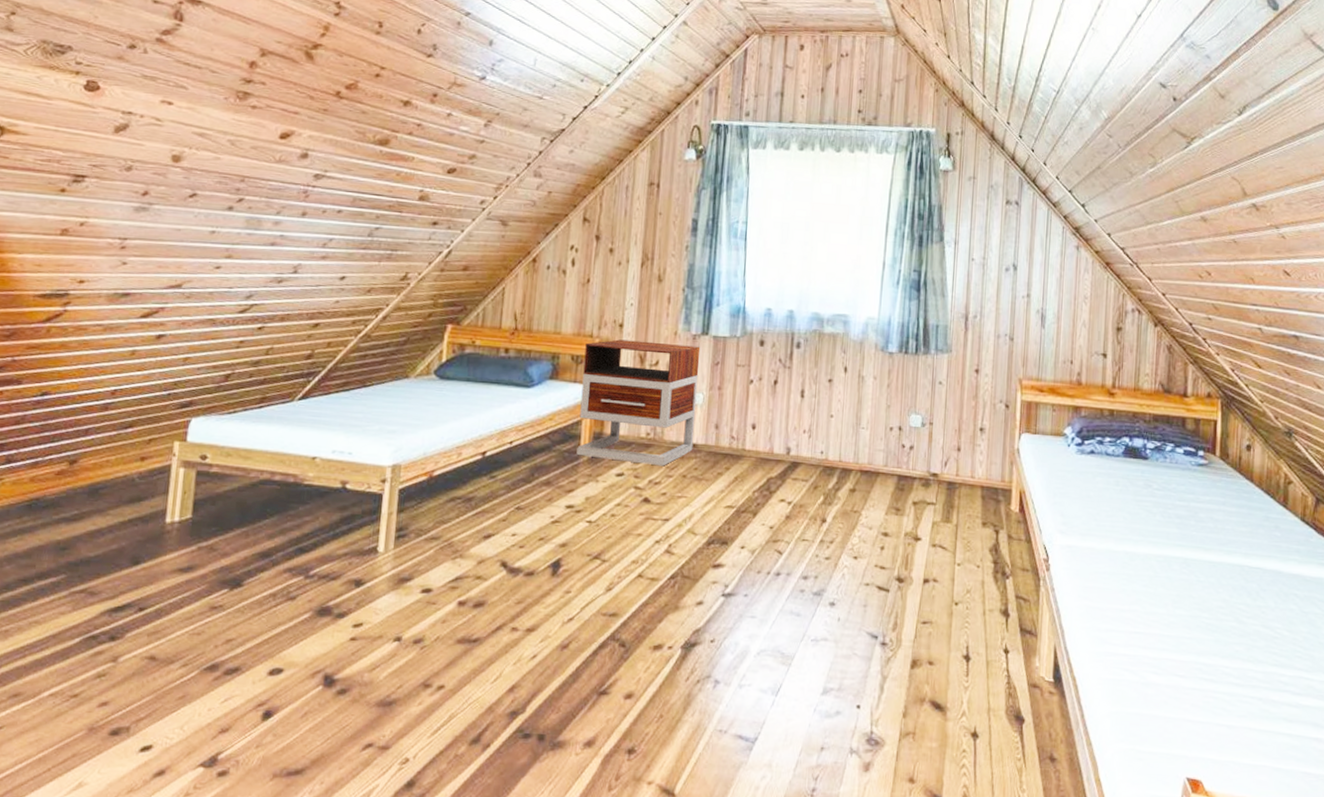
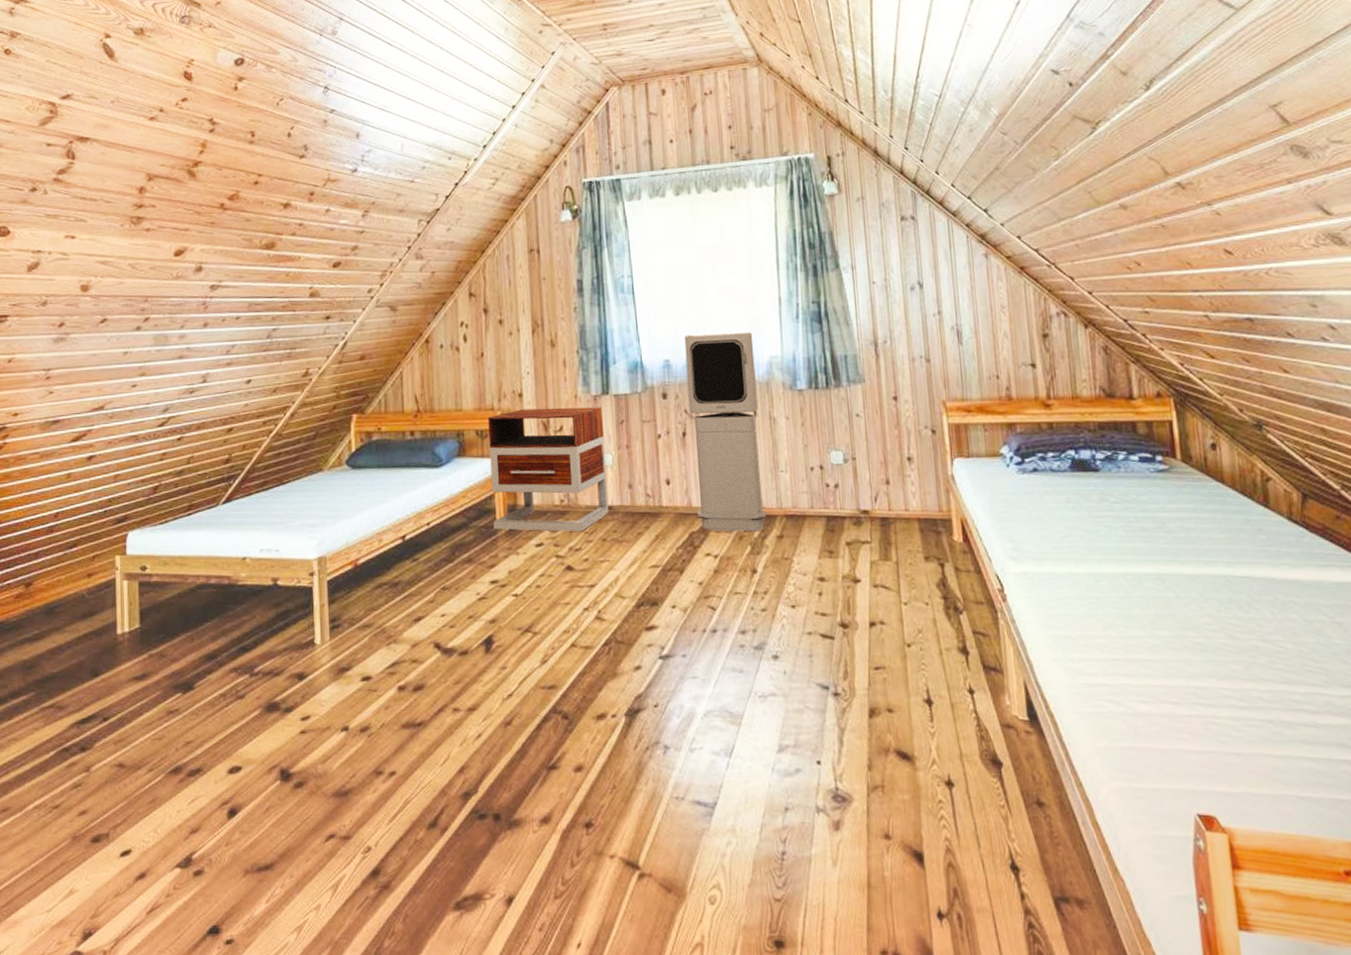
air purifier: none [777,286,854,483] -> present [684,331,767,532]

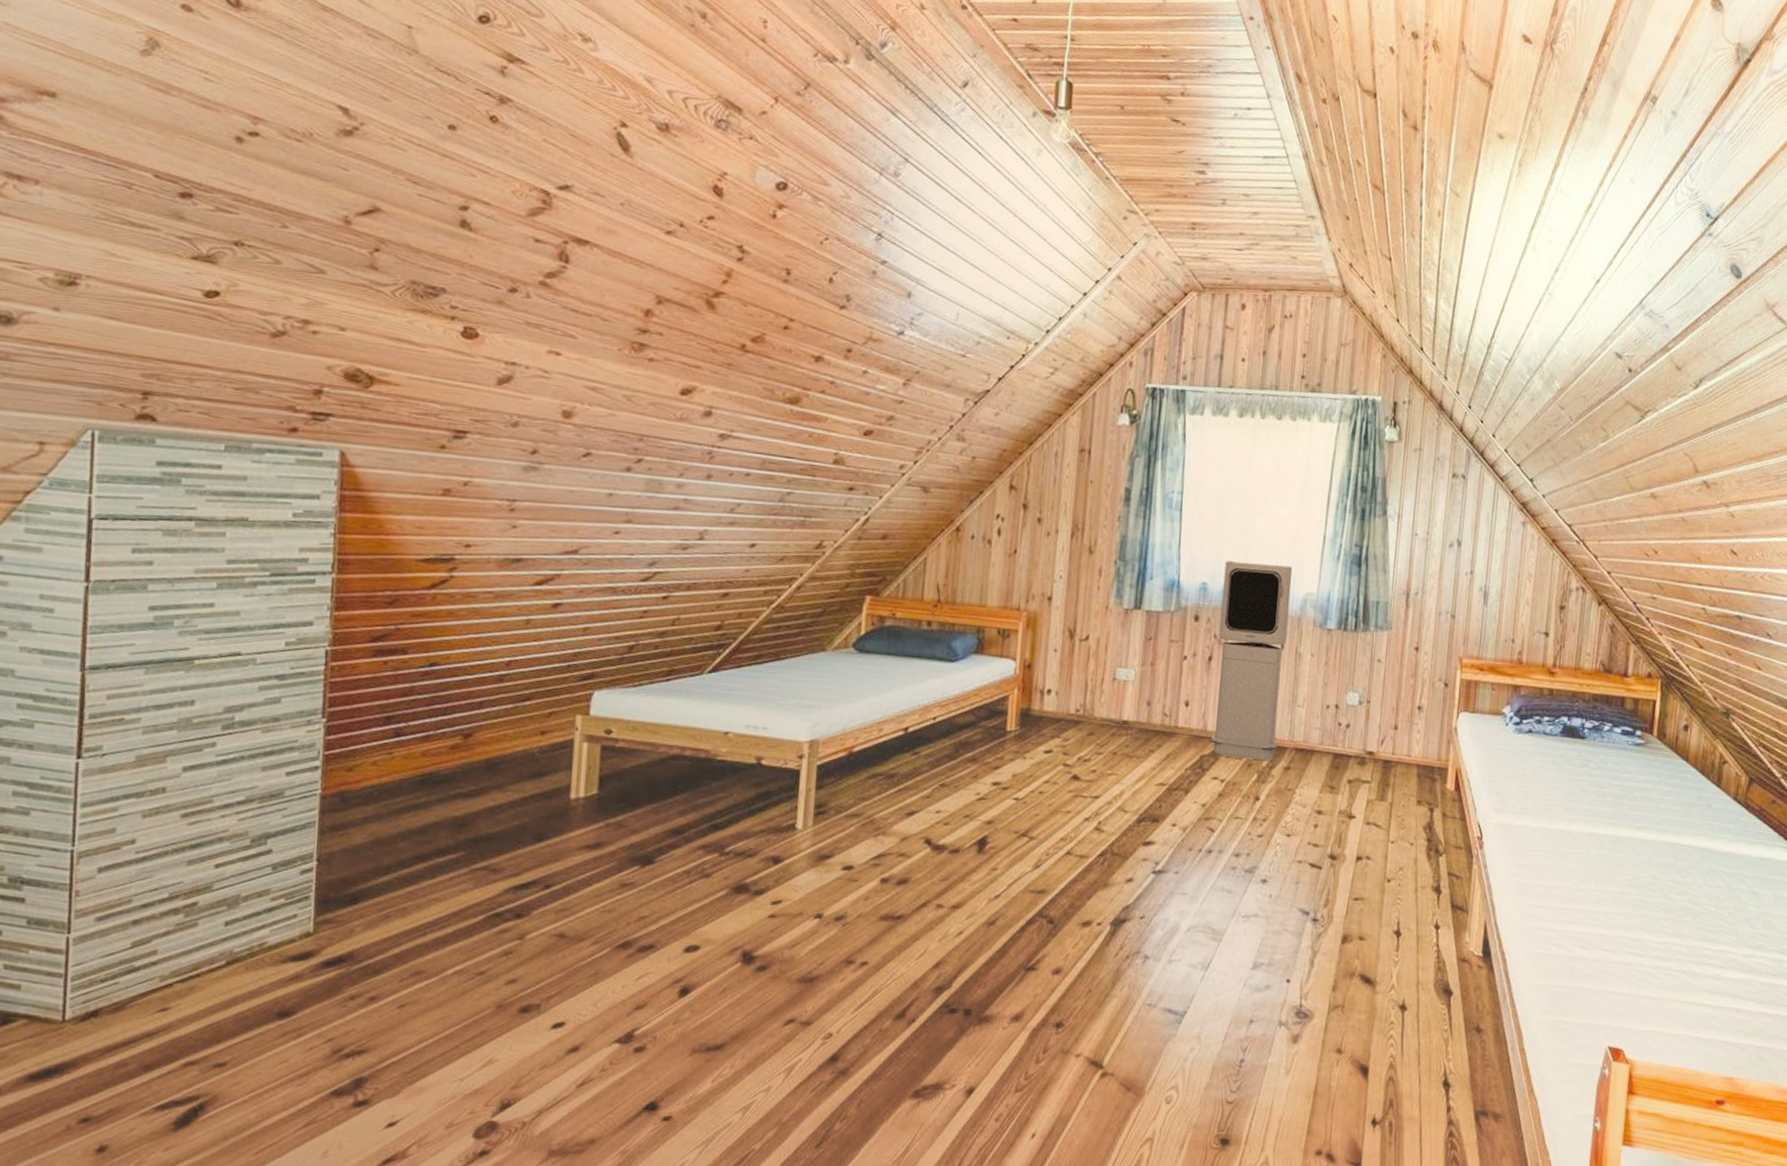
nightstand: present [488,407,609,532] -> none [1003,613,1132,743]

